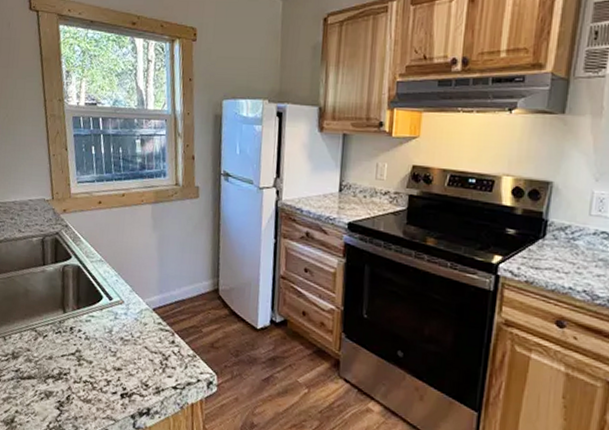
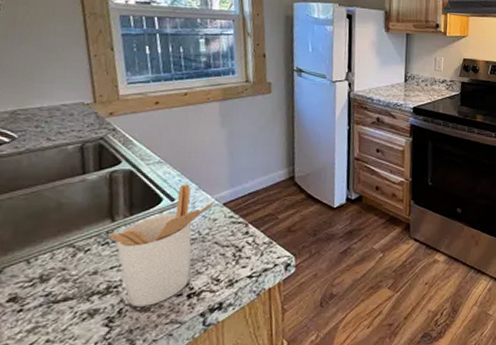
utensil holder: none [61,284,146,398] -> present [108,184,215,307]

